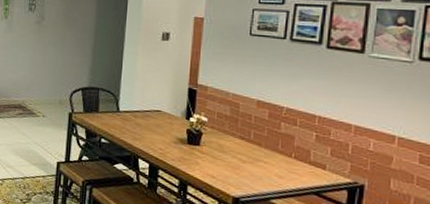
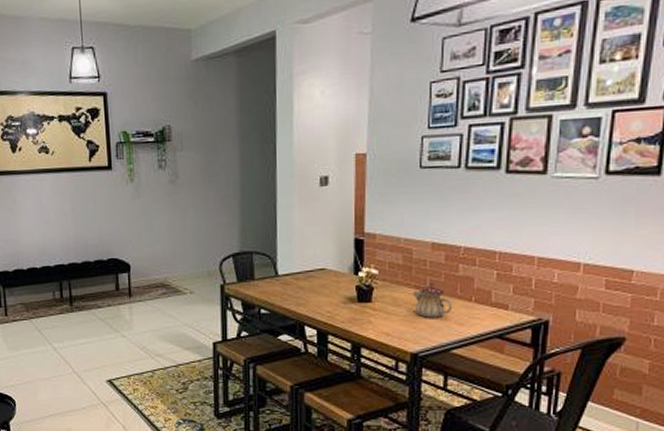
teapot: none [237,135,274,168] -> present [412,282,453,318]

